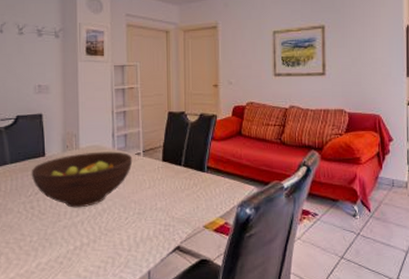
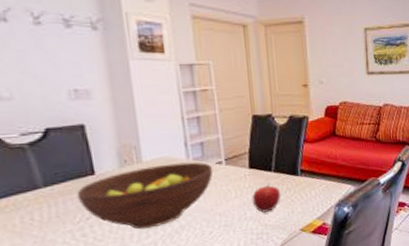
fruit: none [163,176,188,205] -> present [252,183,281,213]

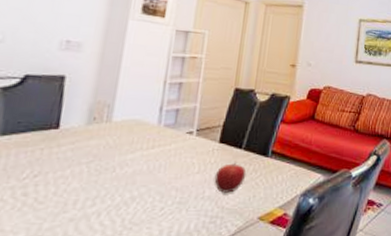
fruit bowl: present [76,162,213,230] -> none [32,127,182,195]

